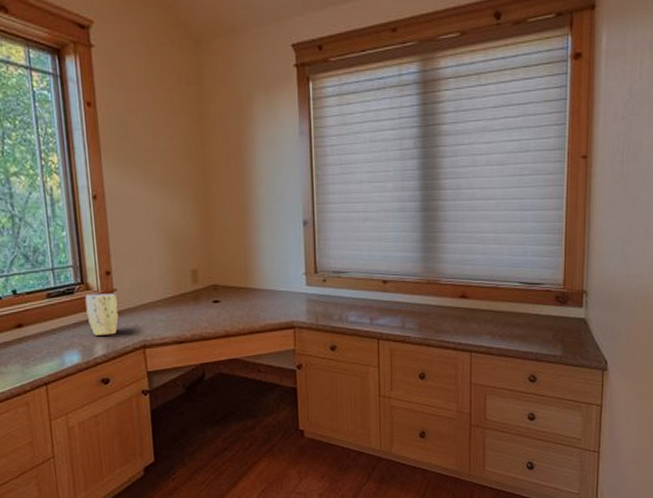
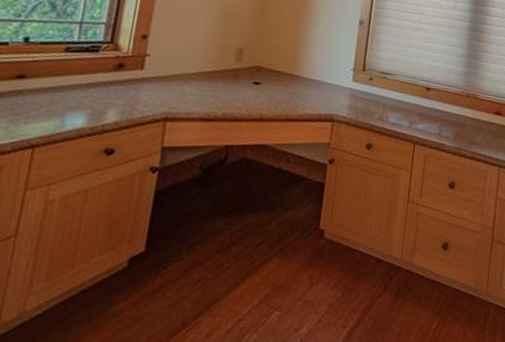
plant pot: present [85,293,119,336] -> none [107,54,148,102]

